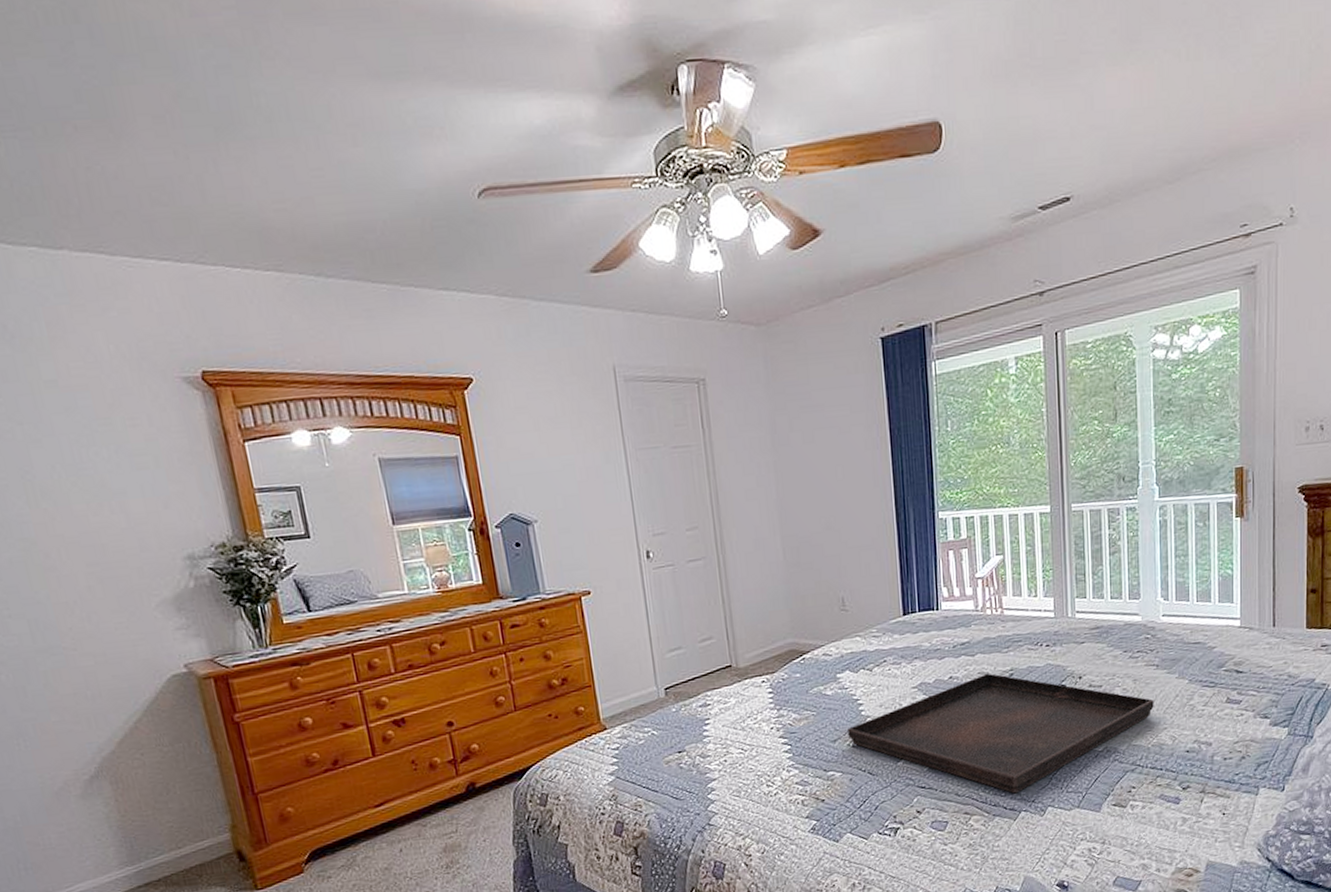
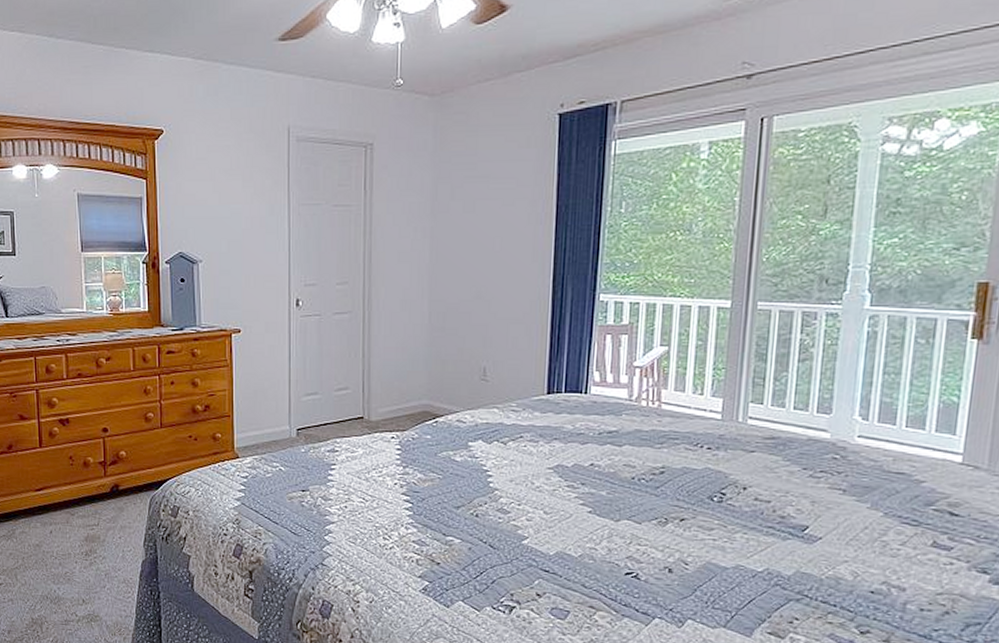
serving tray: present [848,673,1154,794] -> none [473,466,835,598]

